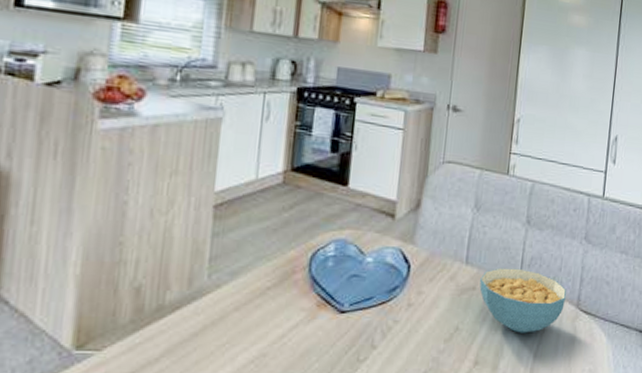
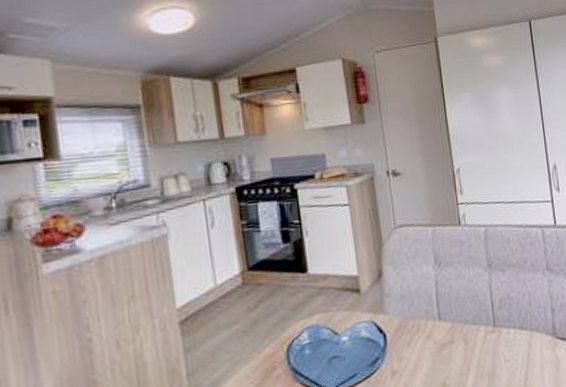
cereal bowl: present [479,267,567,333] -> none [456,312,542,374]

